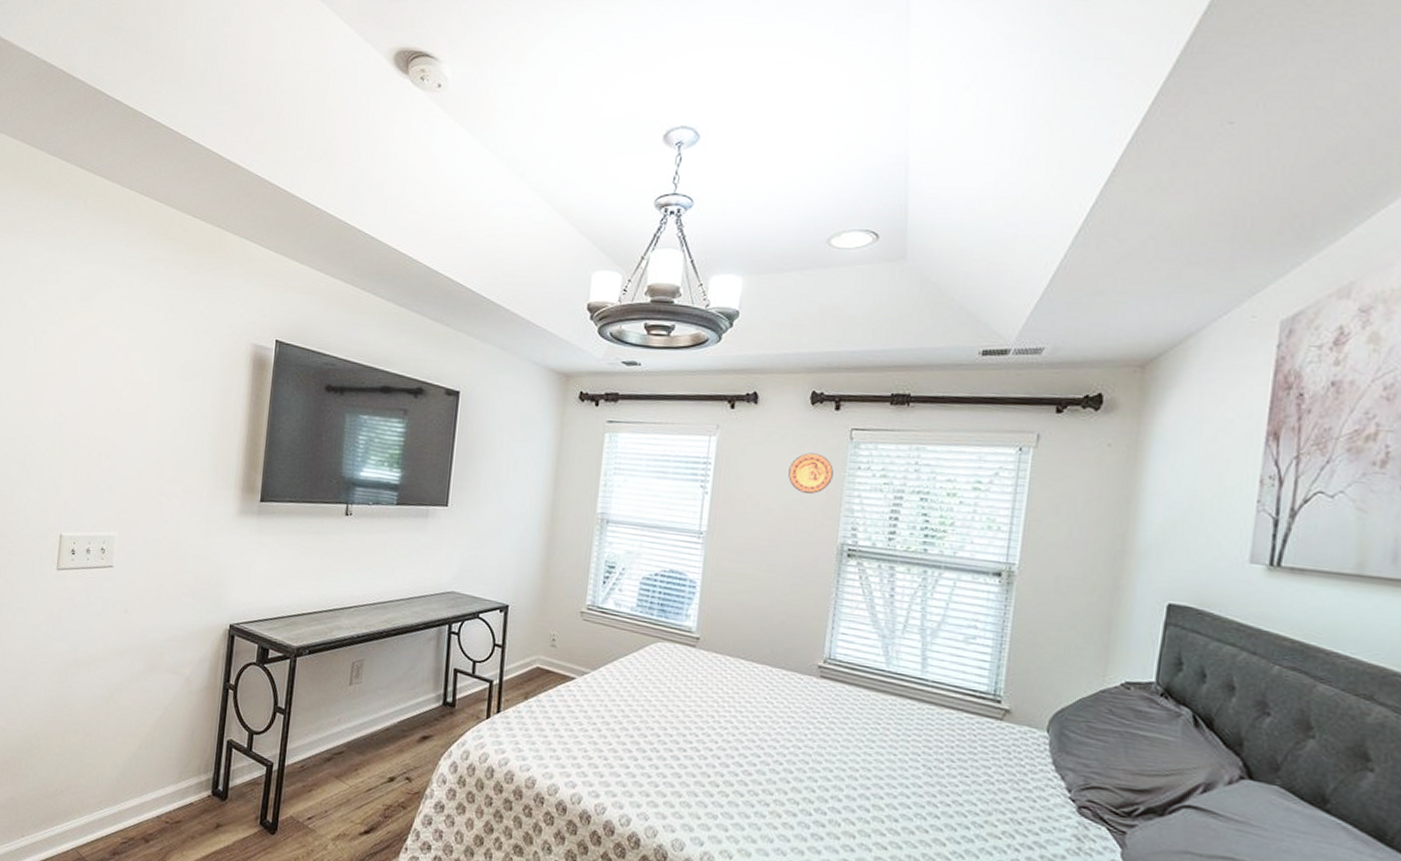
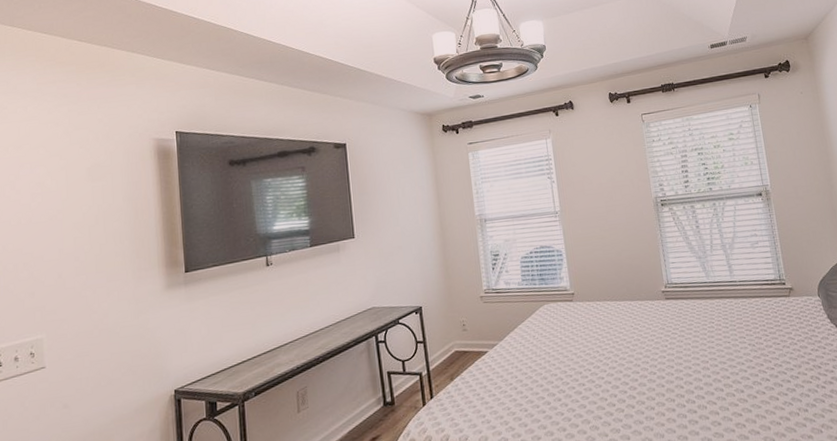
decorative plate: present [788,453,834,494] -> none [606,136,638,167]

